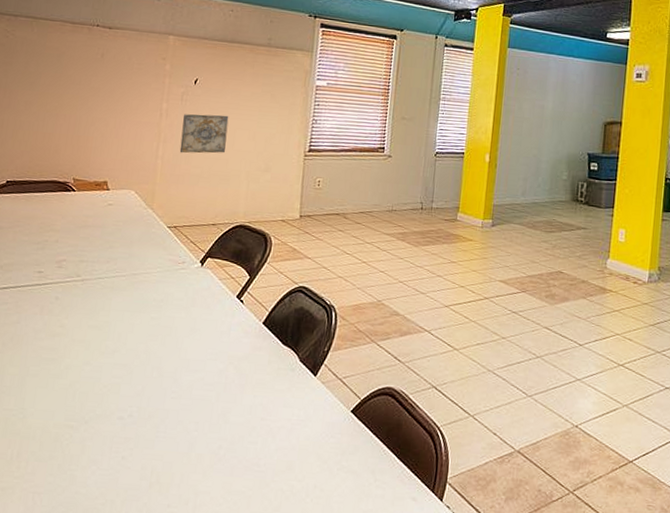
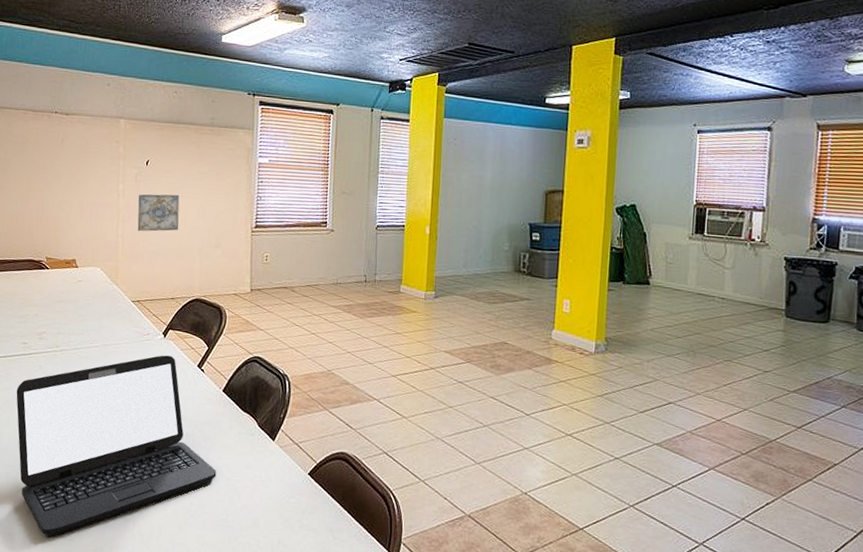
laptop: none [21,285,250,491] -> present [16,355,217,538]

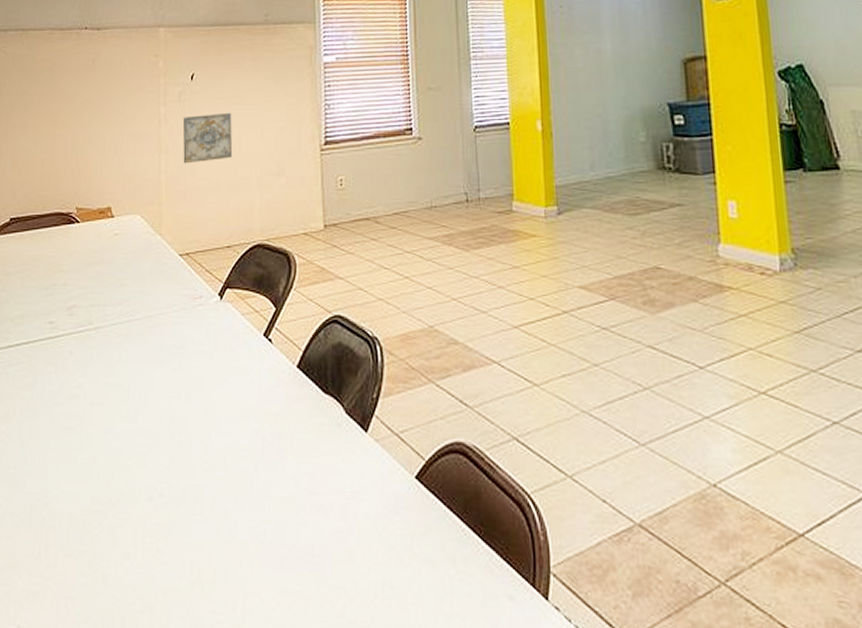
laptop: present [16,355,217,538] -> none [41,323,295,595]

